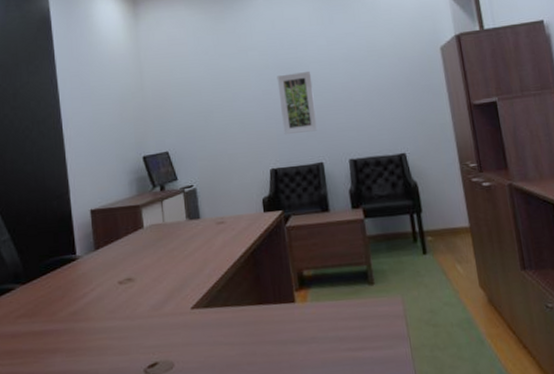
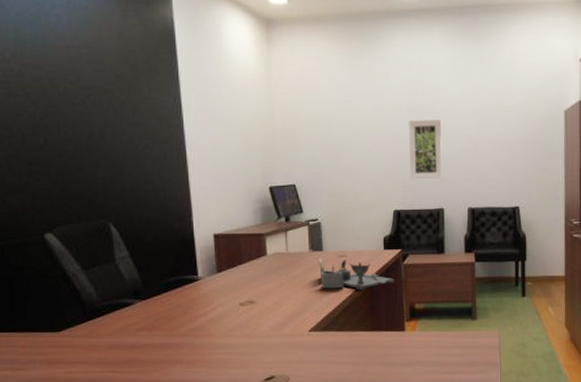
desk organizer: none [194,226,279,260] -> present [317,258,395,291]

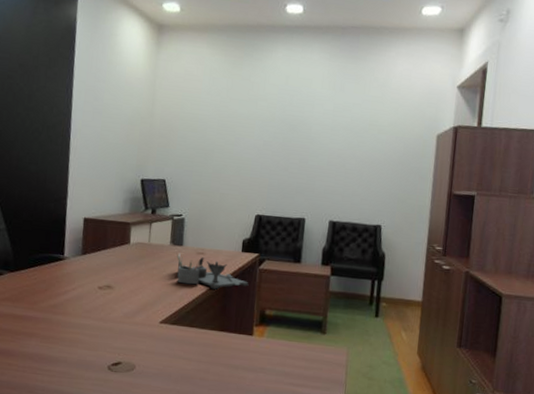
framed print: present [408,120,443,179] -> none [275,130,312,189]

